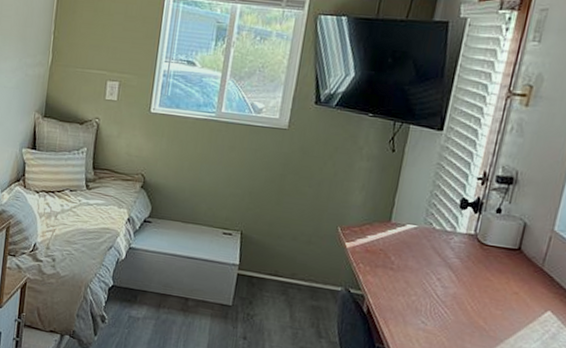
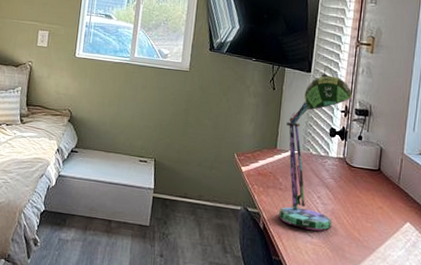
desk lamp: none [387,121,496,318] -> present [279,65,353,231]

